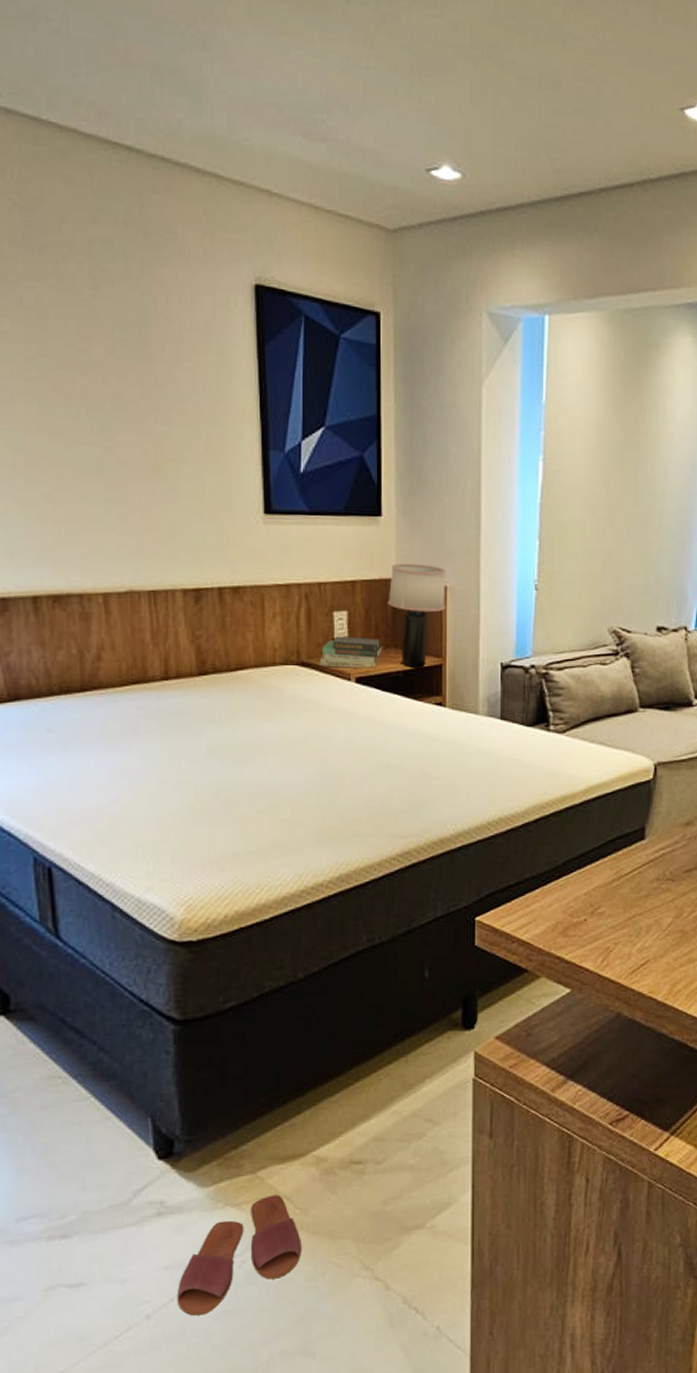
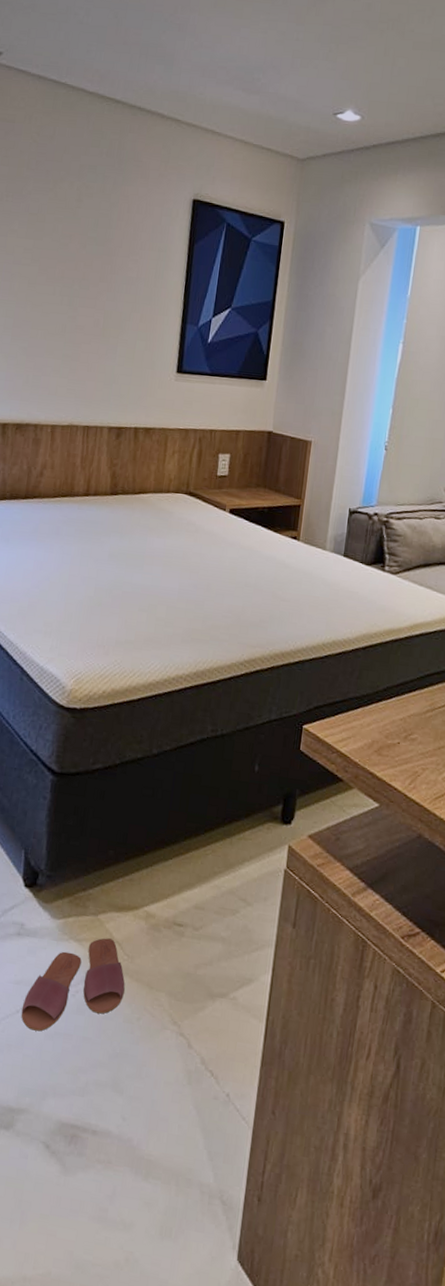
books: present [320,636,383,670] -> none [203,474,255,504]
table lamp: present [387,563,446,669] -> none [262,419,312,507]

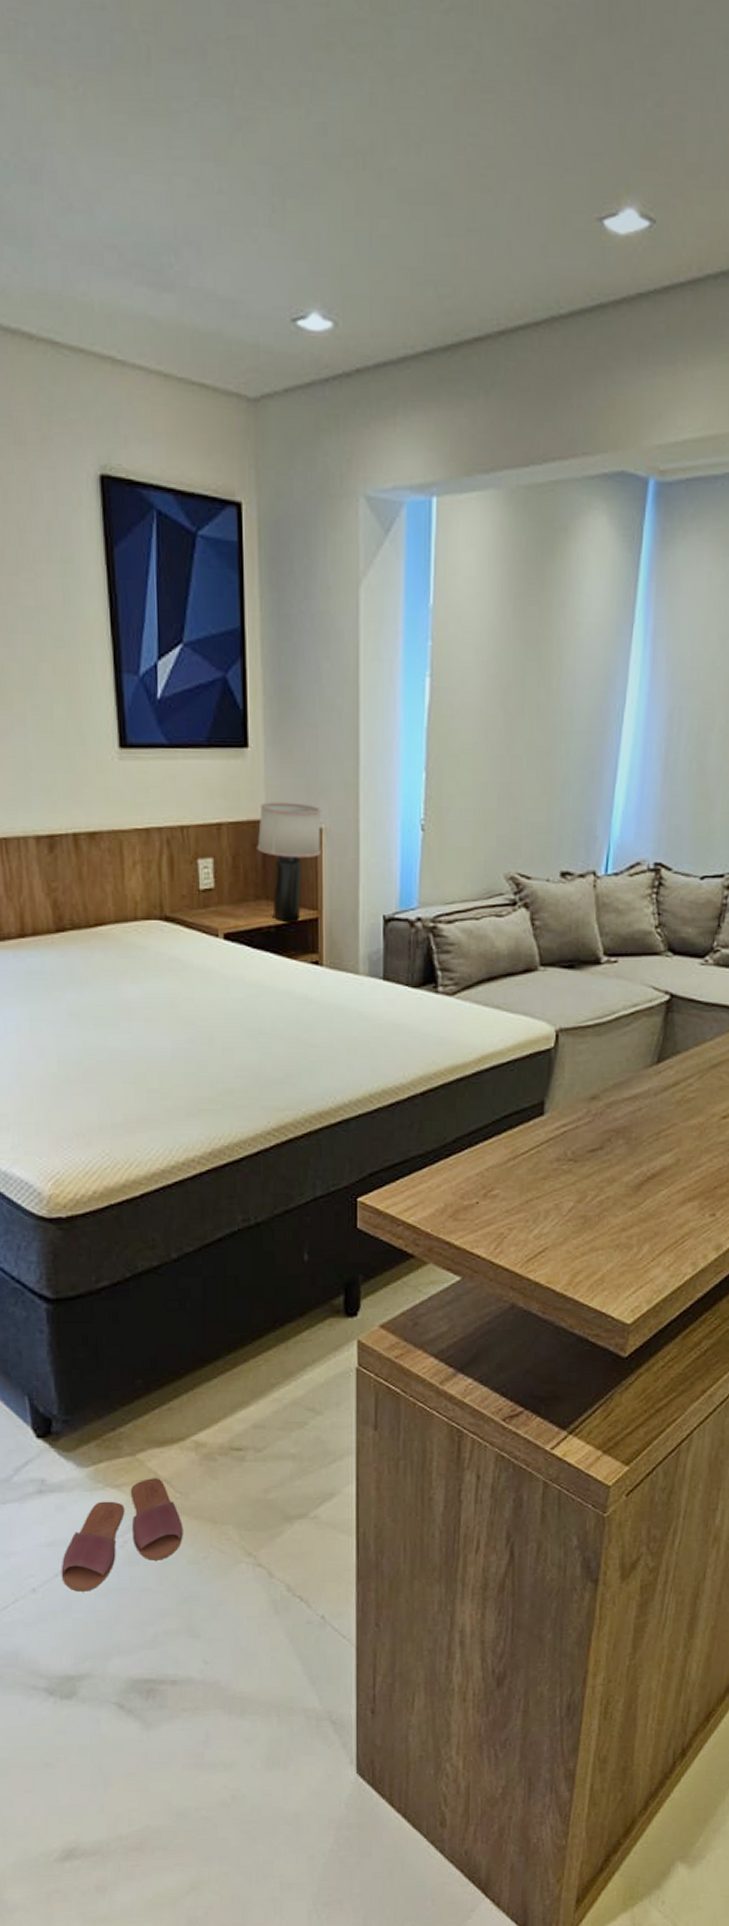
table lamp: none [262,419,312,507] -> present [257,802,321,923]

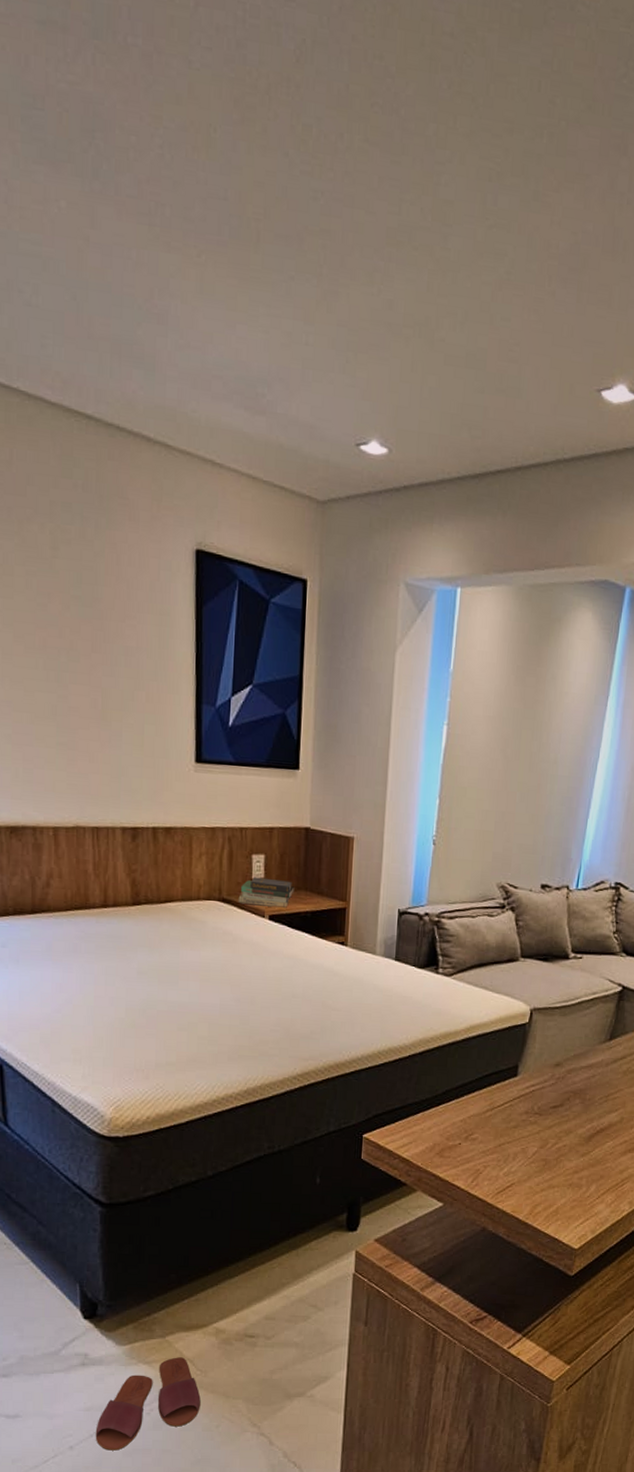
books: none [184,887,253,924] -> present [238,877,295,909]
table lamp: present [257,802,321,923] -> none [300,813,354,911]

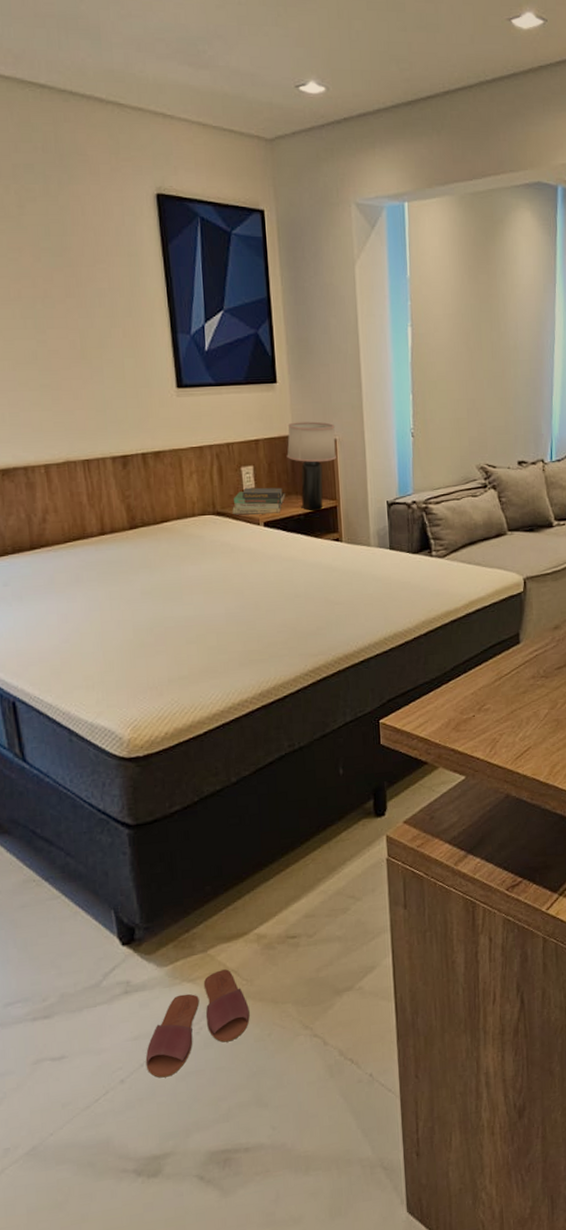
table lamp: none [300,813,354,911] -> present [287,421,336,511]

